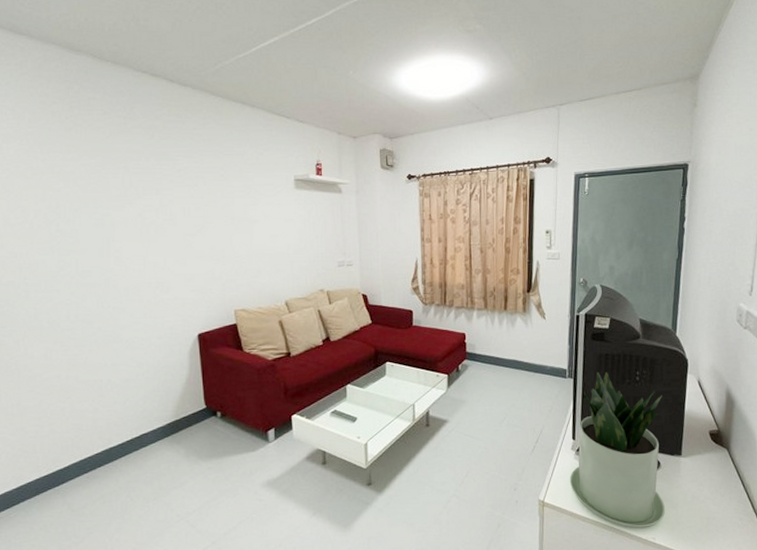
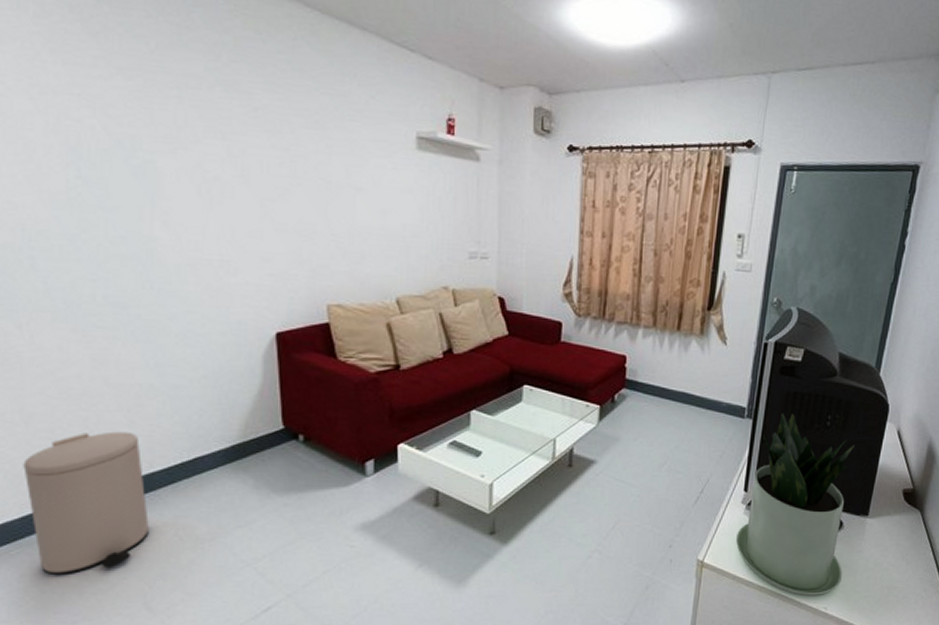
pedal bin: none [19,417,109,533] -> present [23,431,149,576]

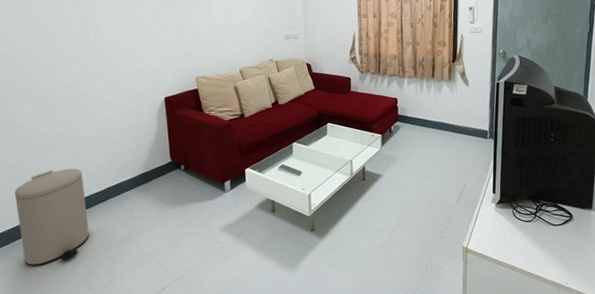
planter: present [736,412,855,597] -> none [491,133,577,274]

